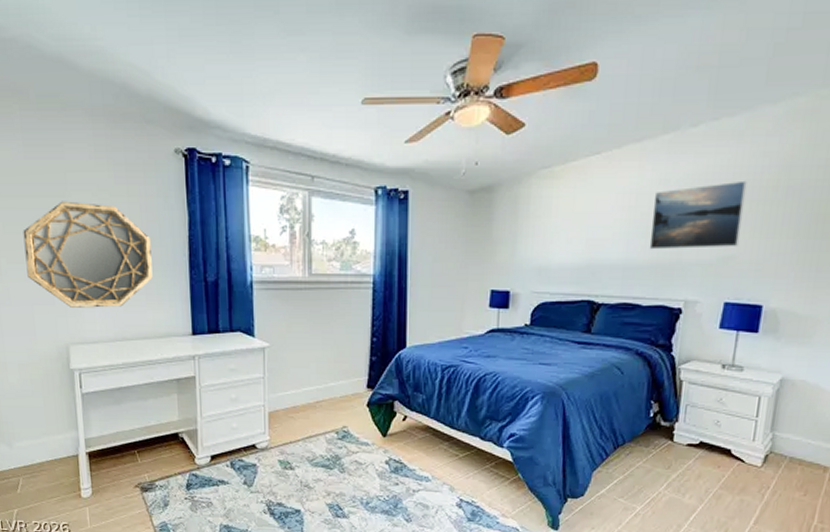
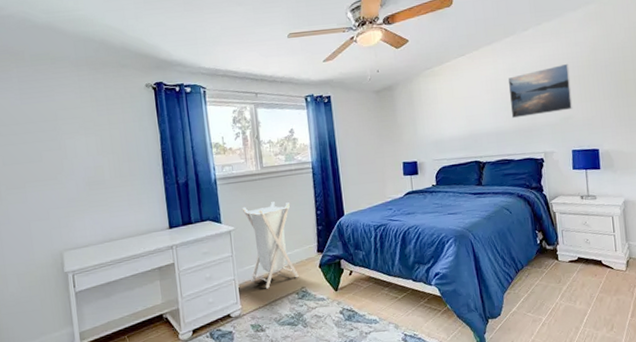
home mirror: present [23,201,153,308] -> none [20,133,133,220]
laundry hamper: none [282,319,341,422] -> present [243,202,299,289]

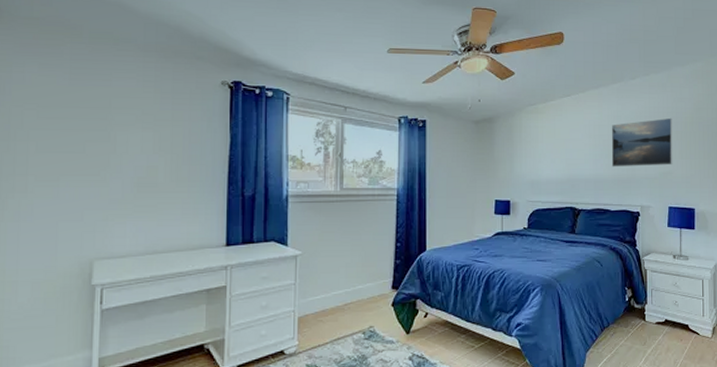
laundry hamper: present [243,202,299,289] -> none [313,228,369,325]

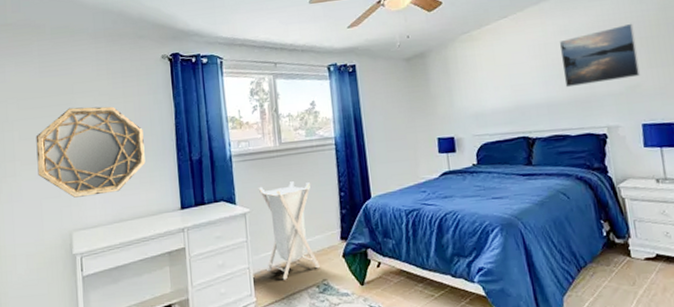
home mirror: none [56,123,191,223] -> present [36,106,146,198]
laundry hamper: none [313,228,369,325] -> present [259,181,320,280]

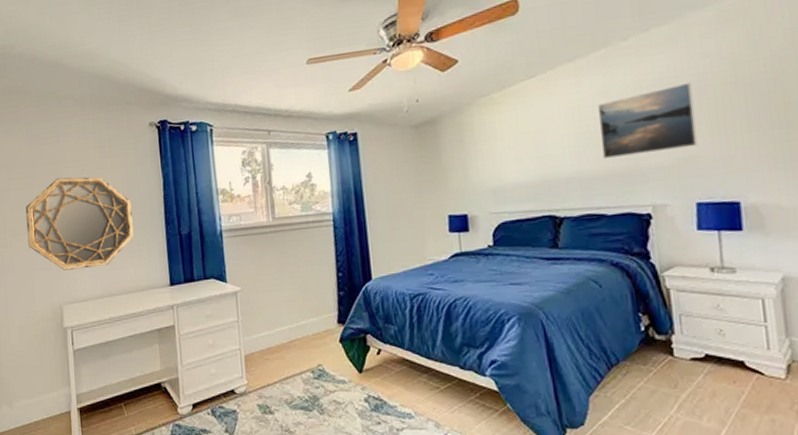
laundry hamper: present [259,181,320,280] -> none [251,259,315,363]

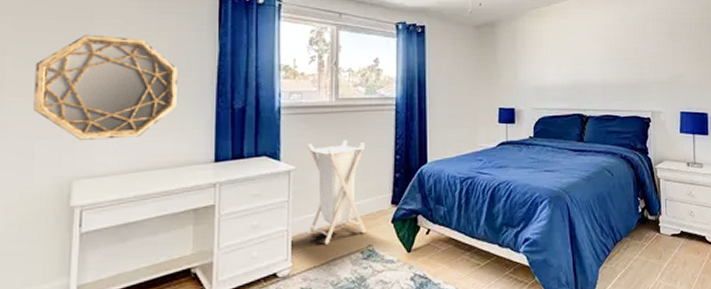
laundry hamper: none [251,259,315,363] -> present [308,140,366,244]
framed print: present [597,82,698,159] -> none [618,19,684,72]

